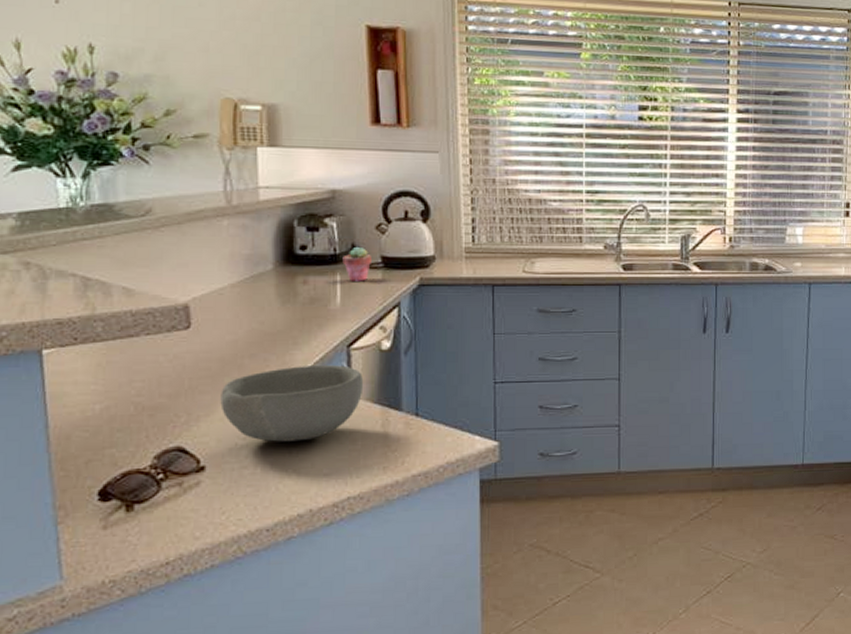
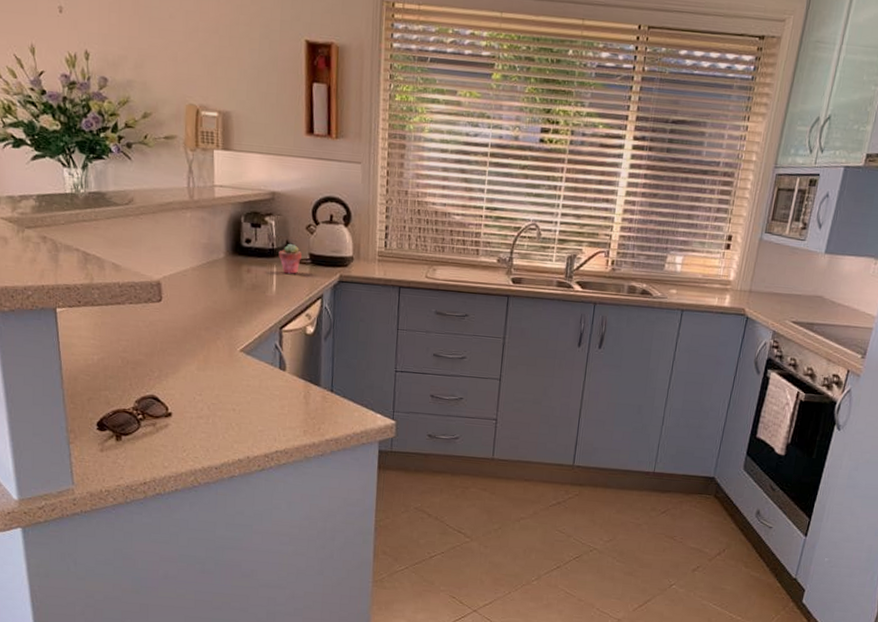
bowl: present [220,364,364,442] -> none [183,340,292,402]

